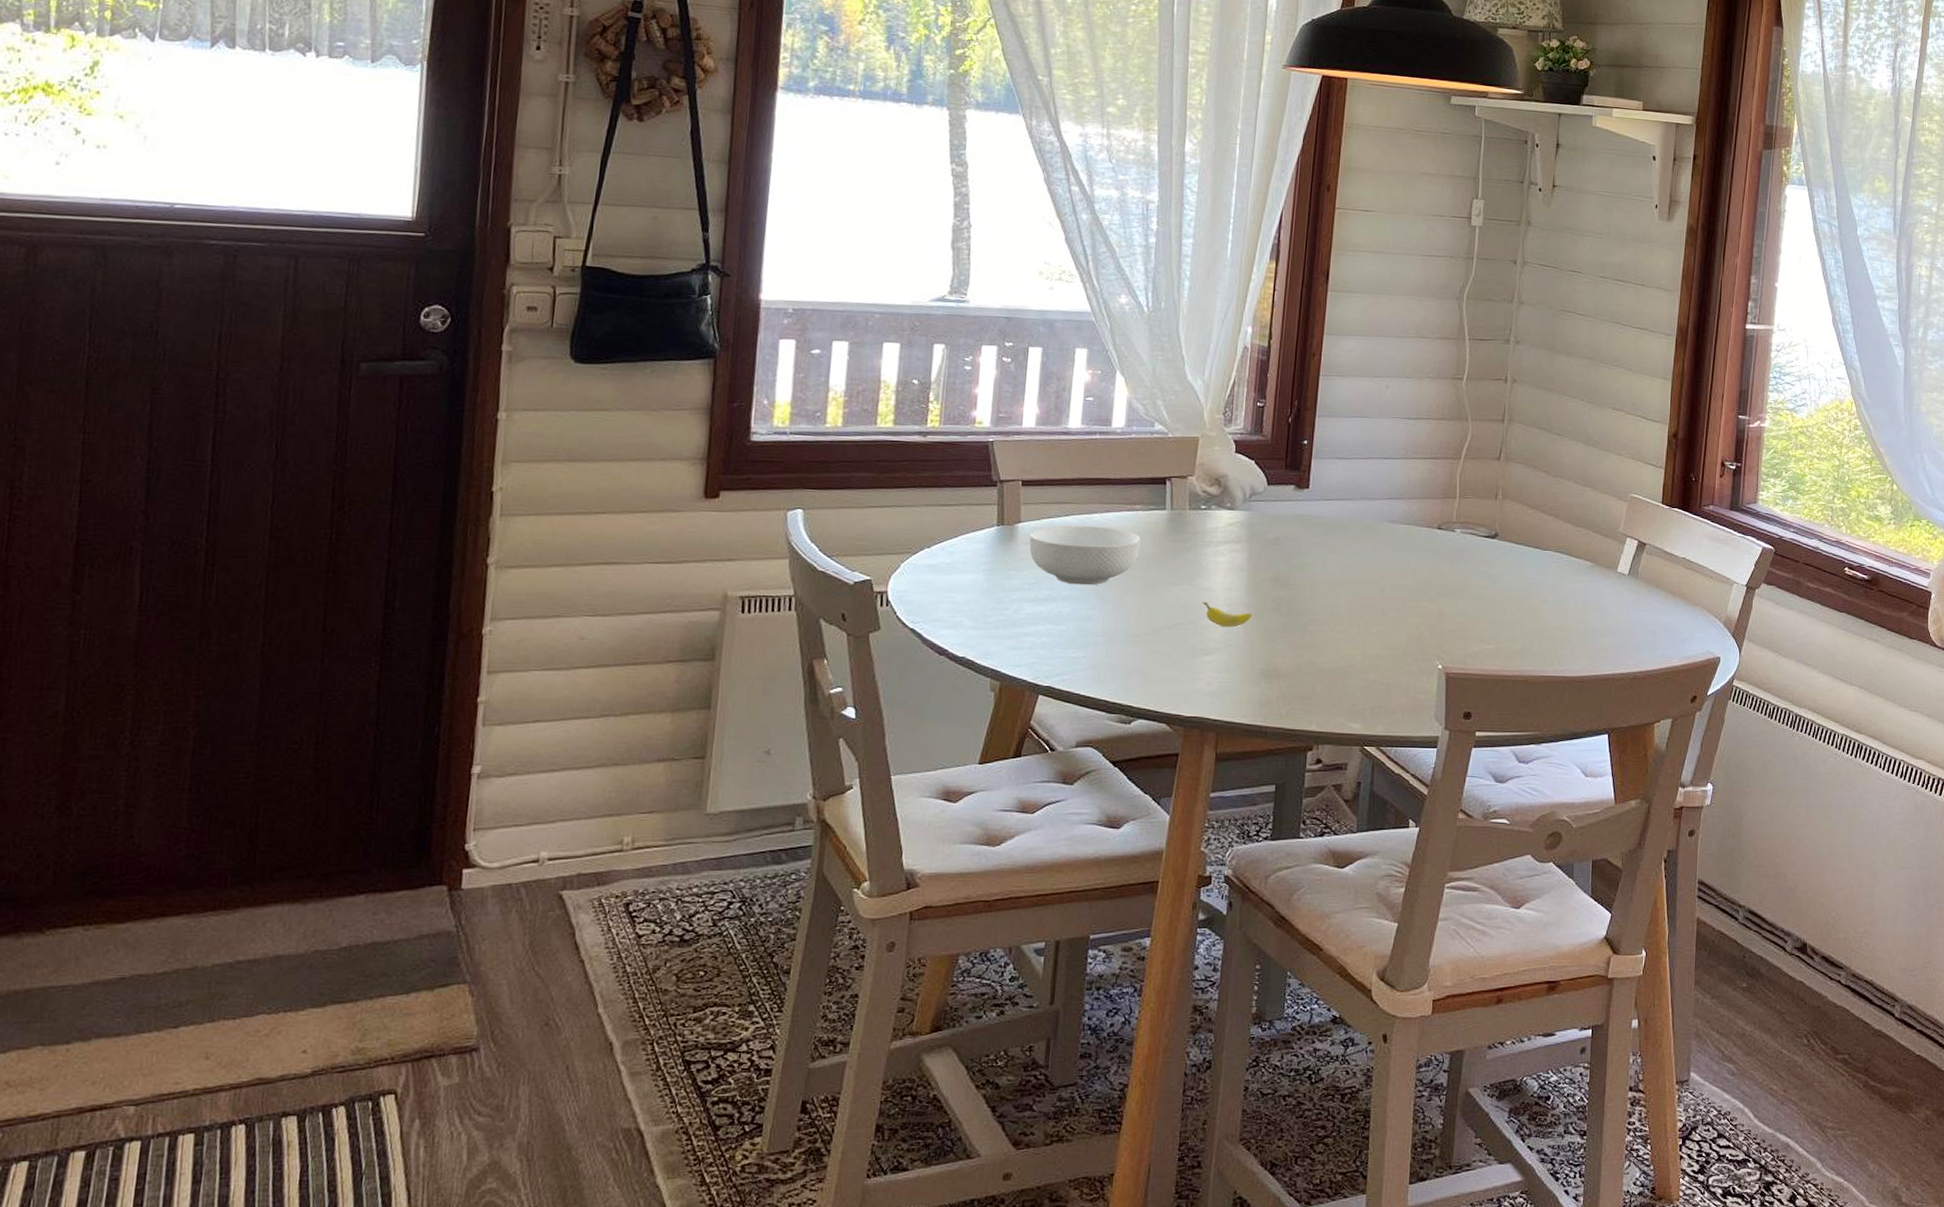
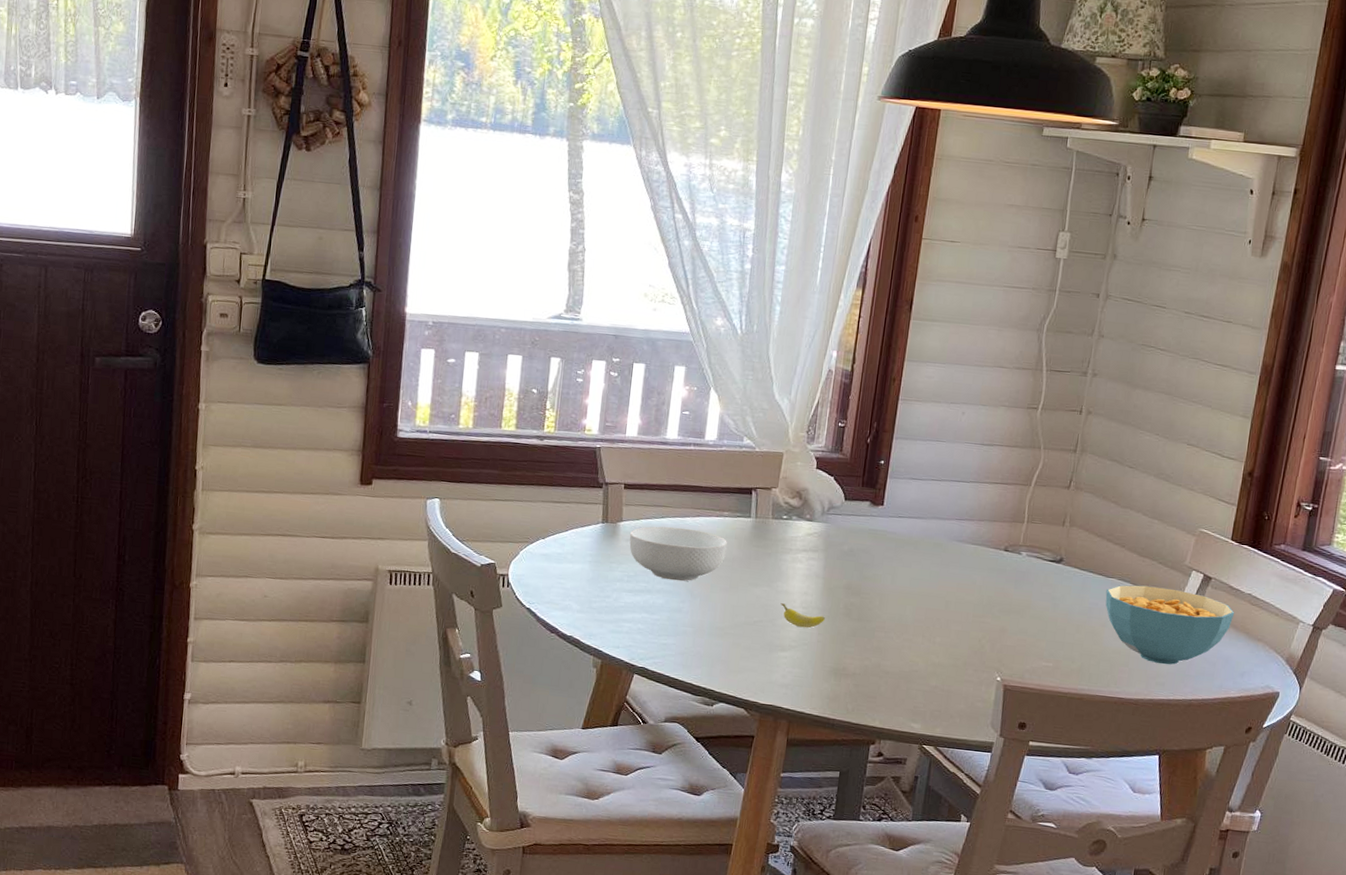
cereal bowl: none [1543,556,1671,638] -> present [1105,585,1235,665]

